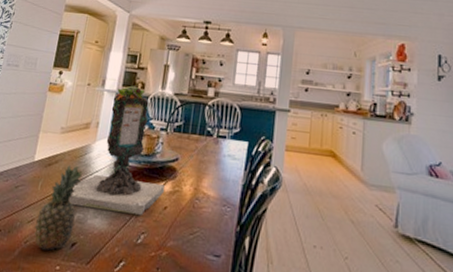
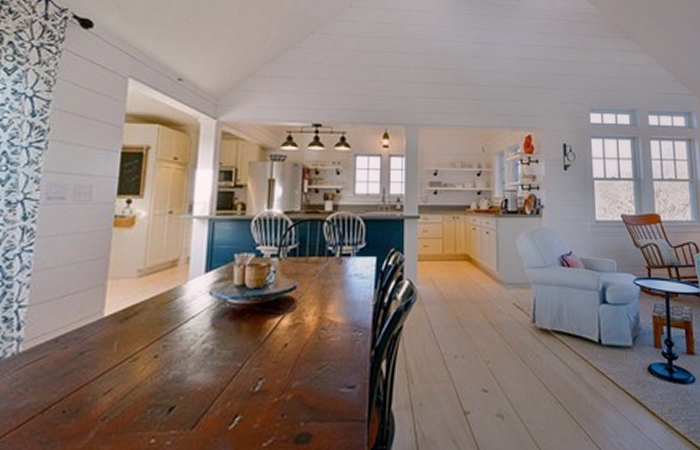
fruit: present [34,164,85,251] -> none [113,313,177,424]
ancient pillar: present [68,75,165,216] -> none [158,196,284,363]

